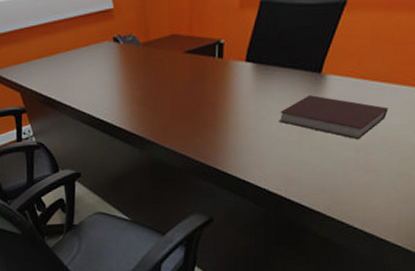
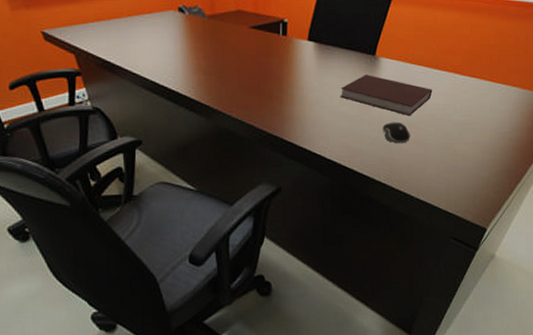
computer mouse: none [326,146,358,171] -> present [383,122,410,144]

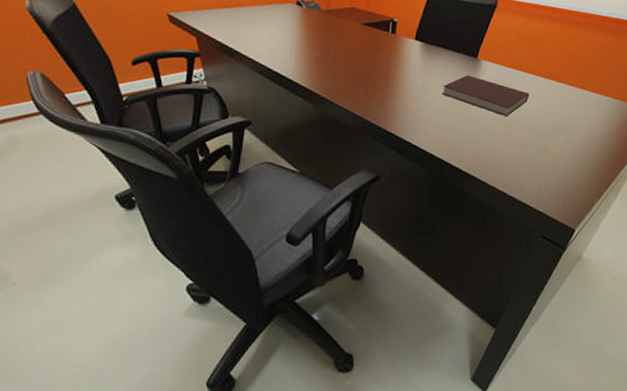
computer mouse: present [383,122,410,144] -> none [480,121,506,142]

